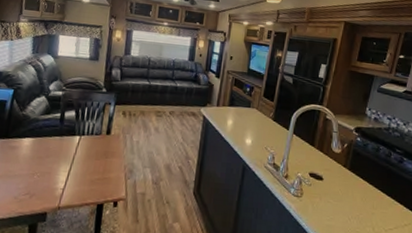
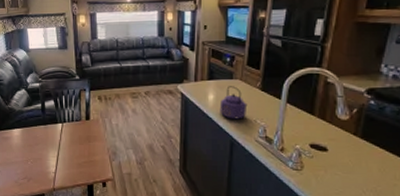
kettle: none [236,113,261,146] -> present [219,86,248,120]

